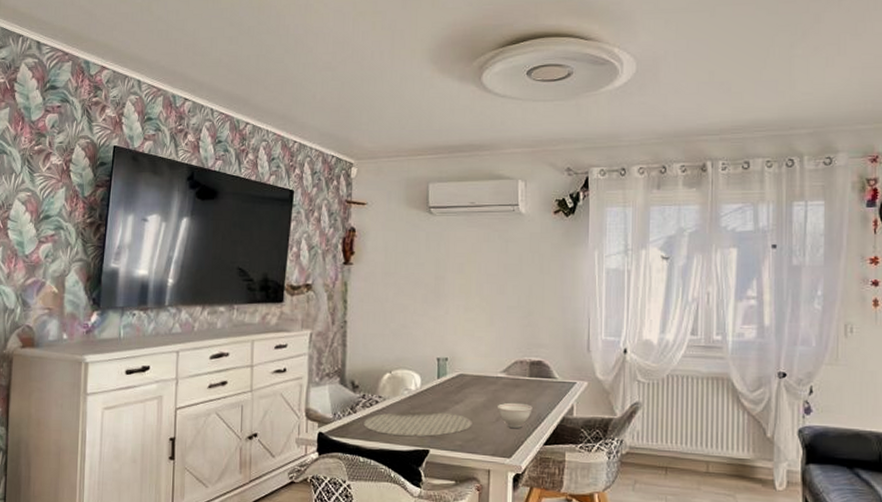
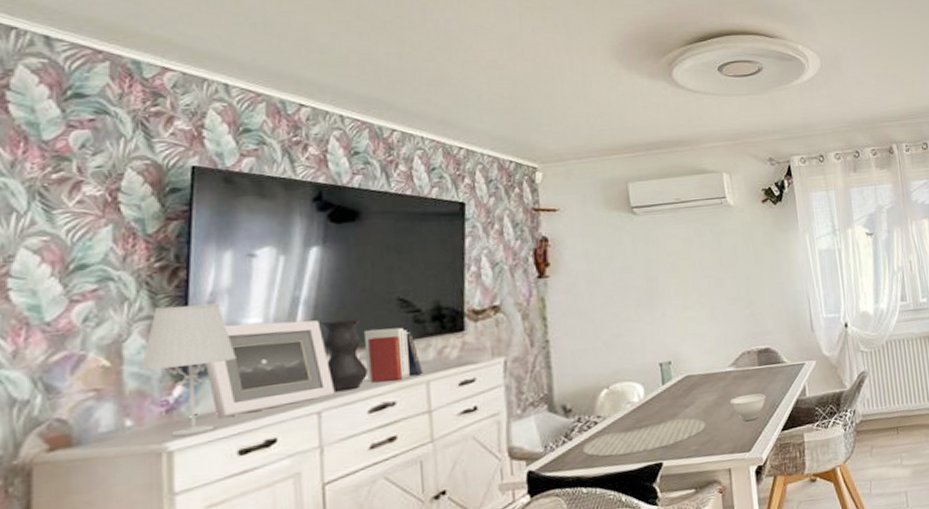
table lamp: none [74,253,130,353] -> present [140,303,236,438]
picture frame: none [112,273,189,344] -> present [207,320,335,419]
vase: none [184,280,212,338] -> present [321,318,367,393]
books: none [211,290,250,337] -> present [365,327,423,383]

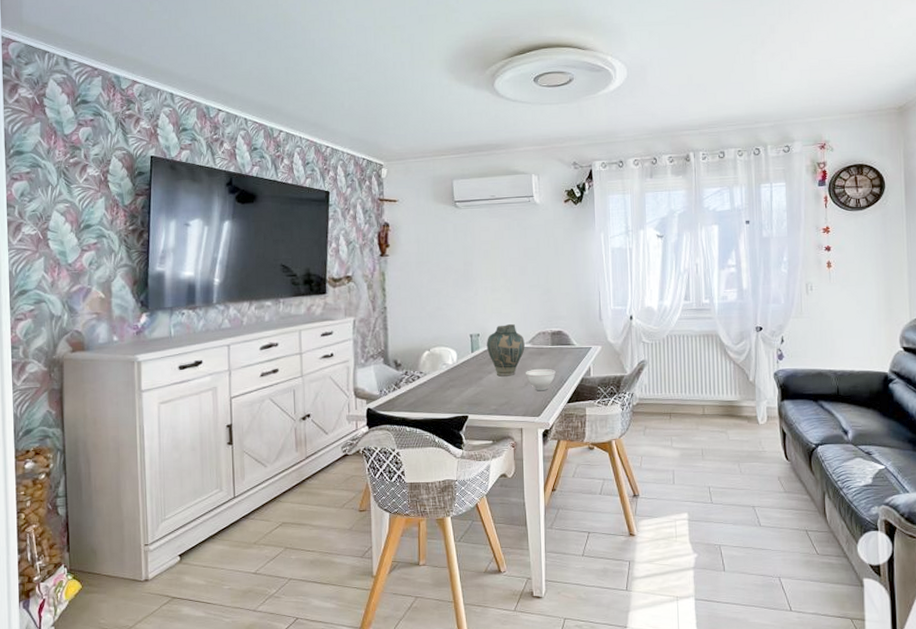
table lamp: present [140,303,236,438] -> none [121,258,178,352]
picture frame: present [207,320,335,419] -> none [160,275,239,342]
vase: present [321,318,367,393] -> none [230,278,260,332]
books: present [365,327,423,383] -> none [259,286,297,328]
place mat: present [582,418,706,457] -> none [408,382,505,406]
vase: none [680,345,728,410] -> present [486,323,525,377]

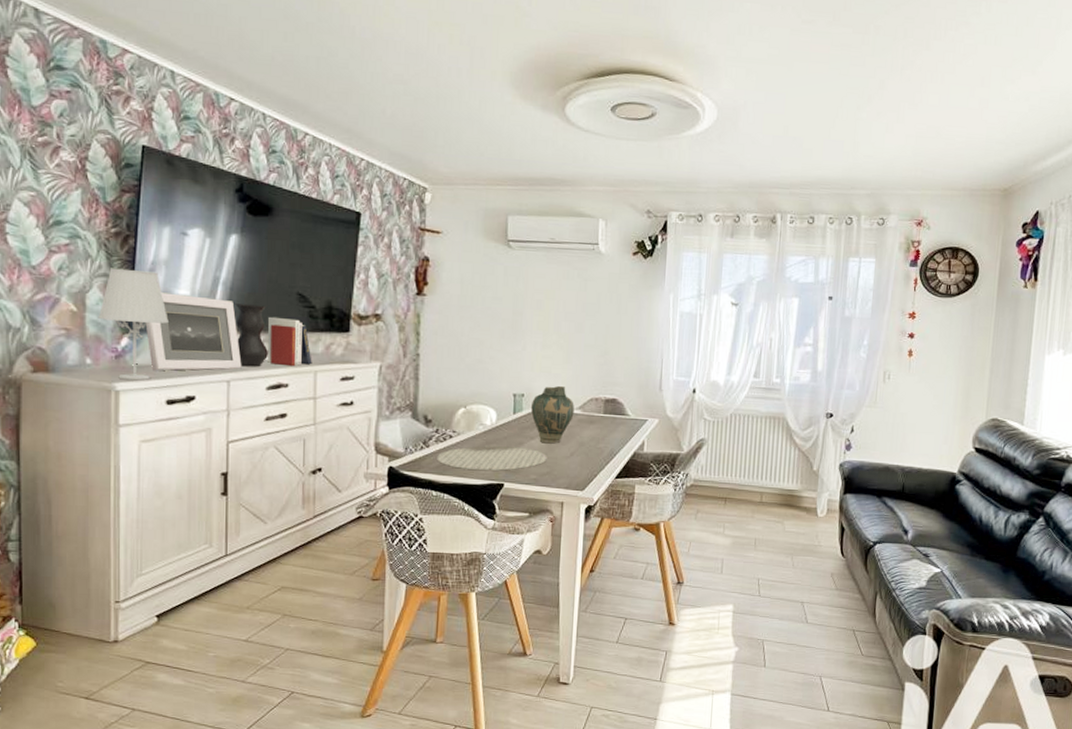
table lamp: none [121,258,178,352] -> present [98,268,169,381]
picture frame: none [160,275,239,342] -> present [146,292,242,371]
vase: none [230,278,260,332] -> present [235,304,268,368]
books: none [259,286,297,328] -> present [268,316,312,367]
place mat: none [408,382,505,406] -> present [437,445,547,471]
bowl: present [526,368,556,391] -> none [572,438,606,463]

